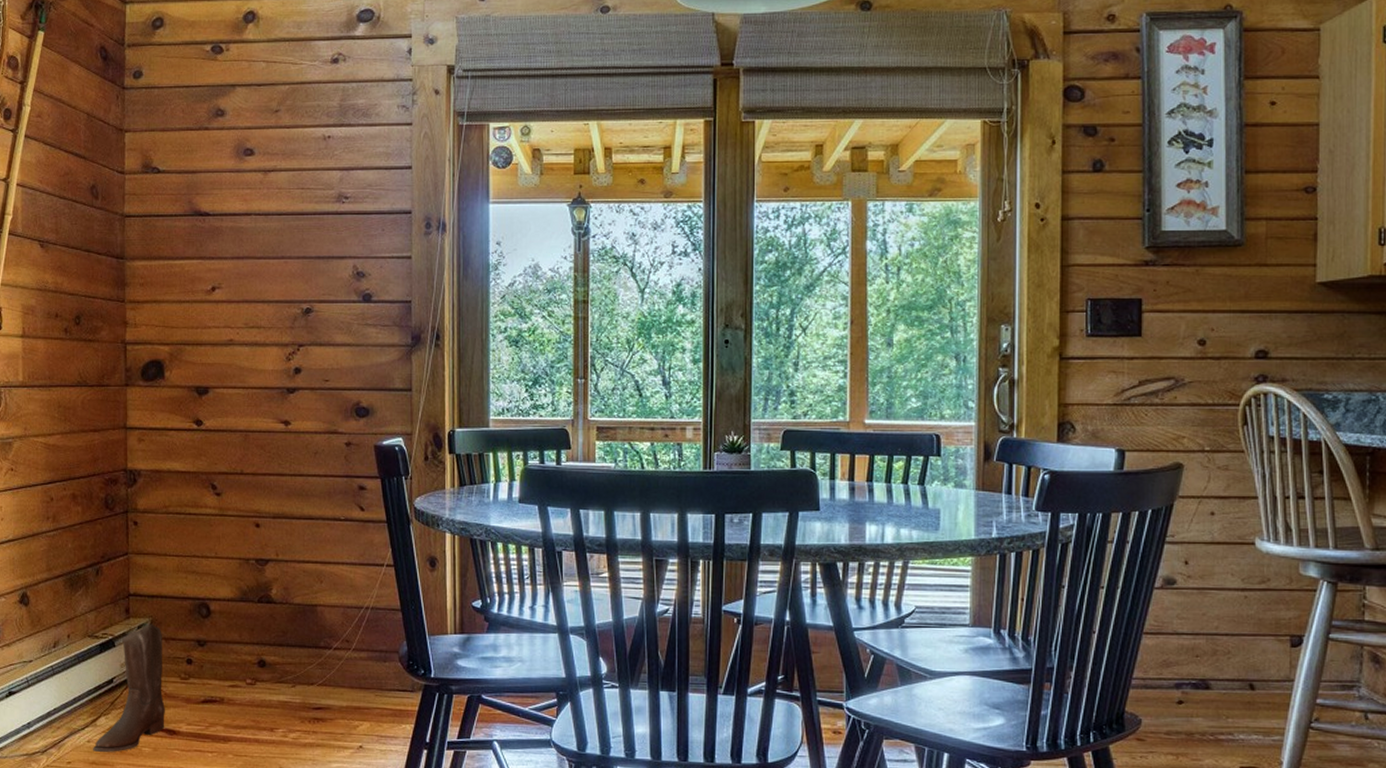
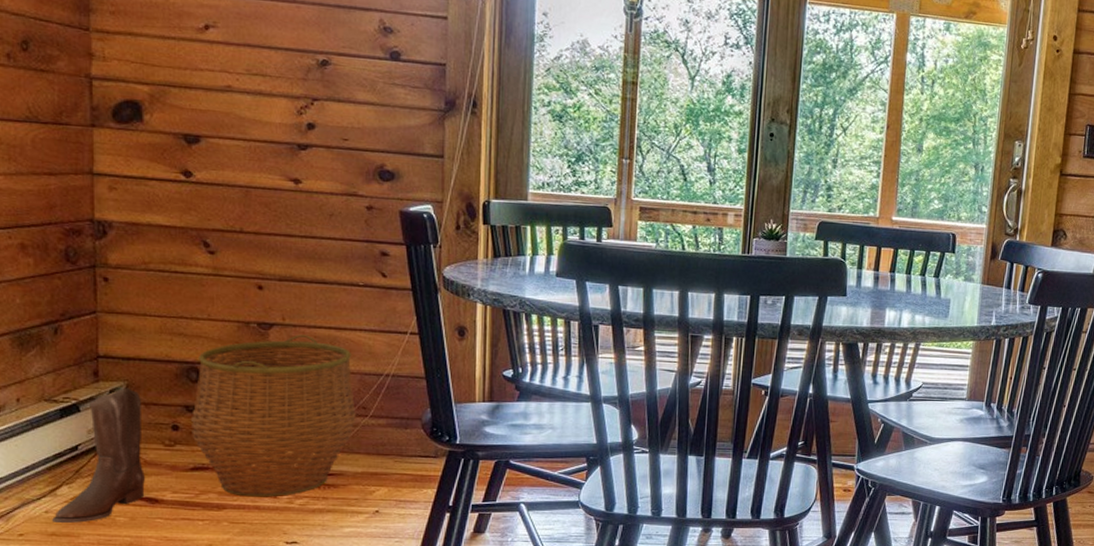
basket: none [201,569,340,730] -> present [190,334,356,497]

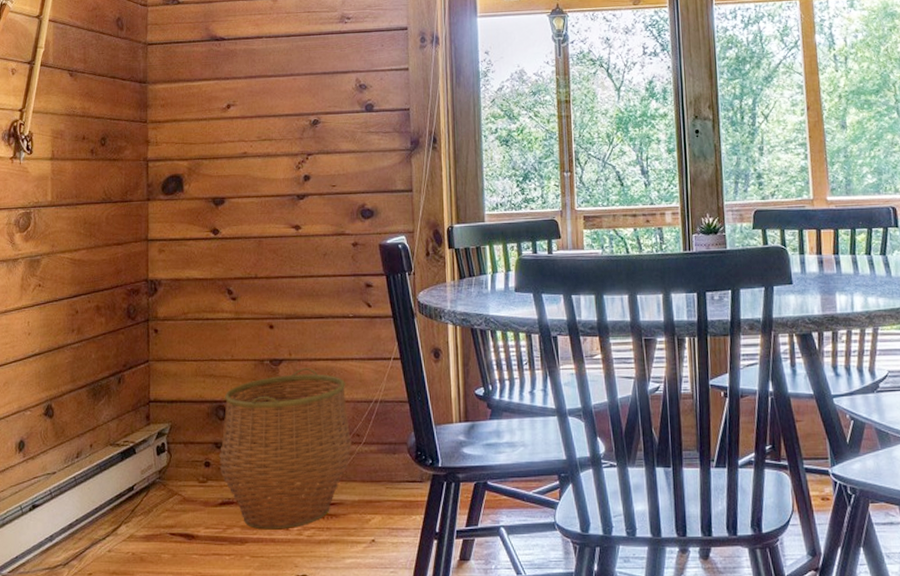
boot: present [52,387,145,524] -> none [114,428,184,562]

